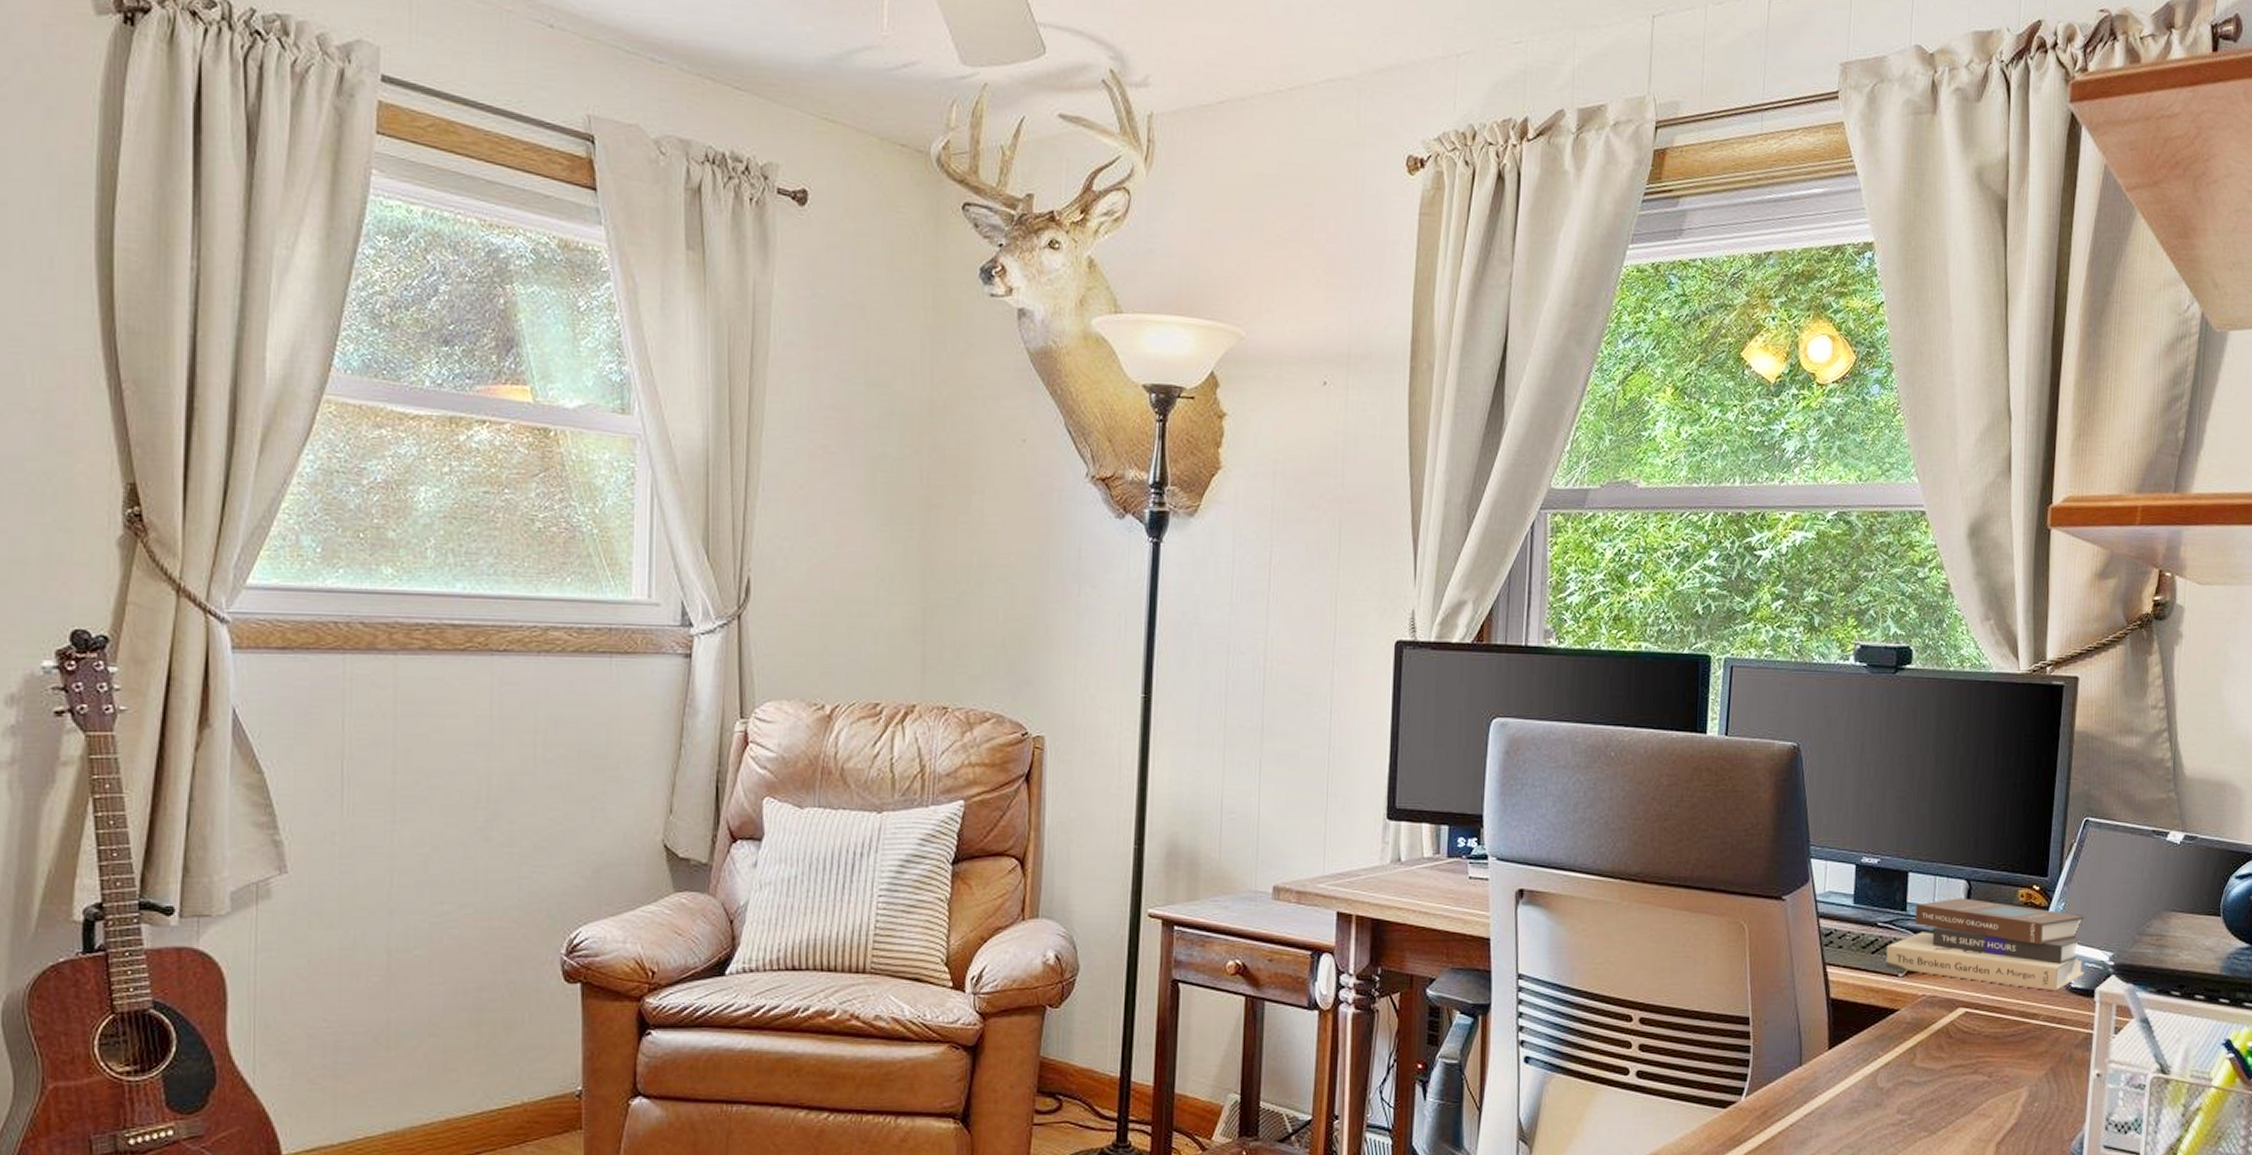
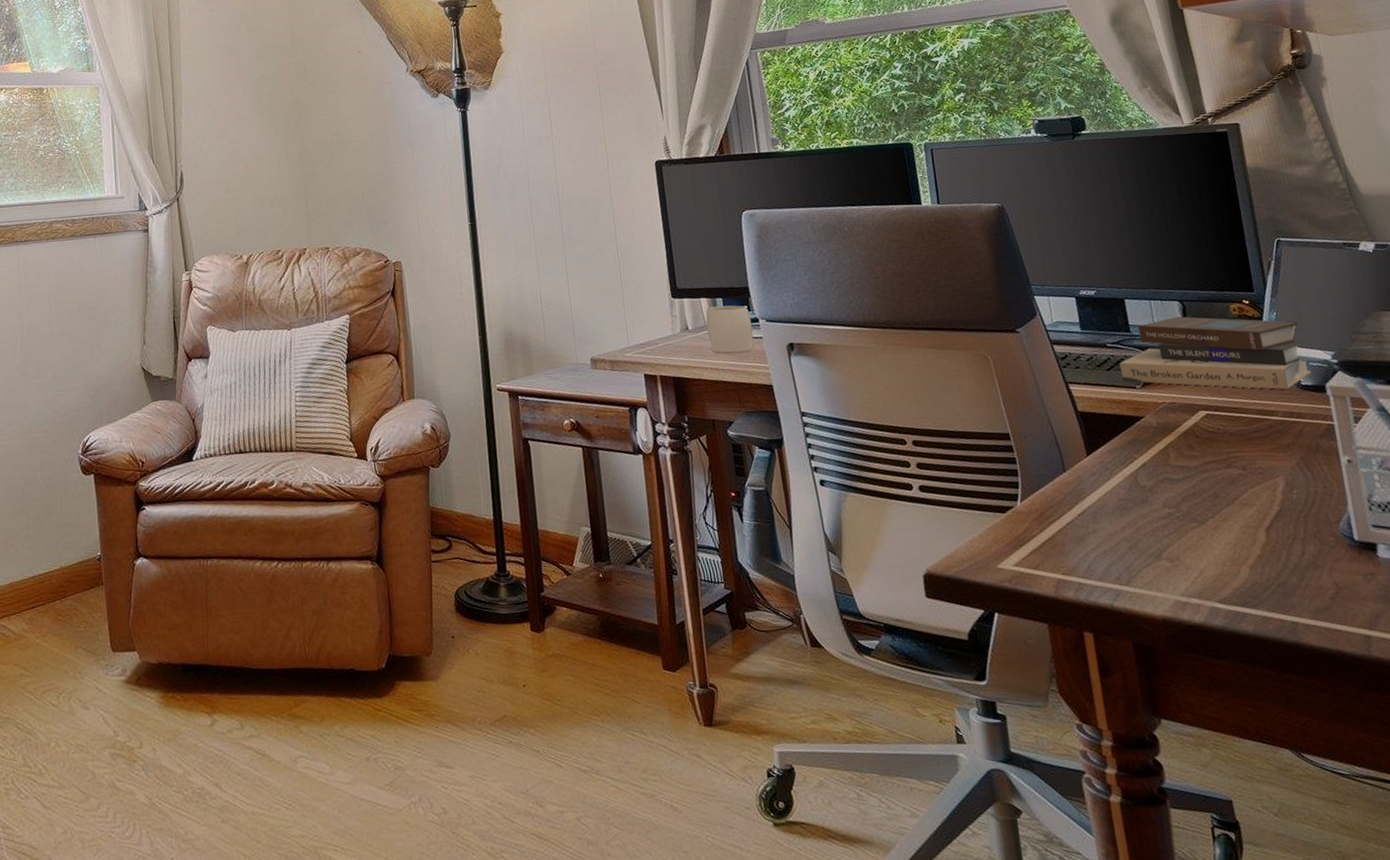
mug: none [1423,836,1480,897] -> present [705,305,754,355]

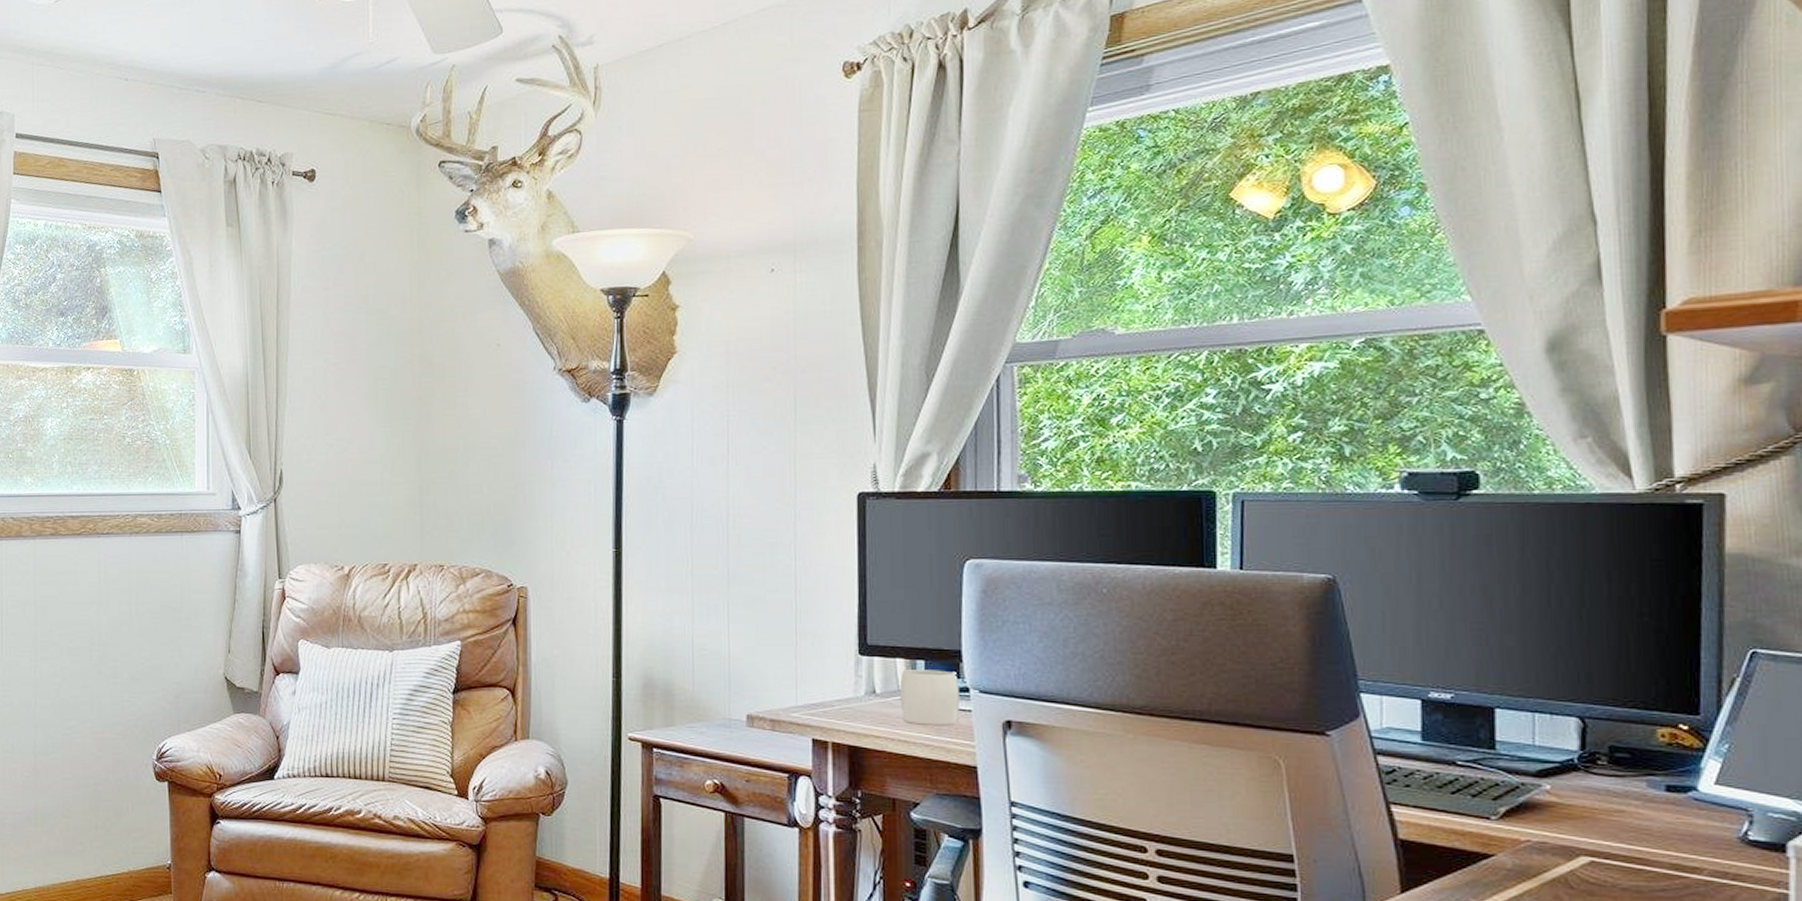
books: present [1119,316,1311,390] -> none [1471,737,1768,844]

